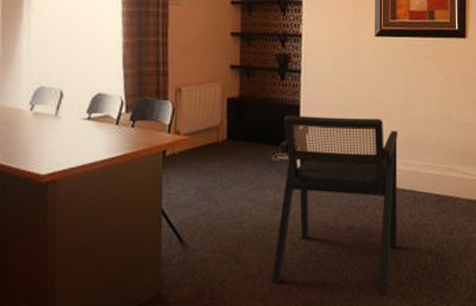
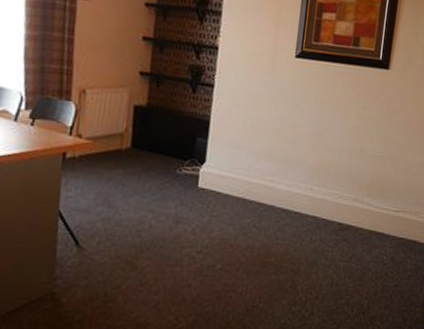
armchair: present [271,115,398,296] -> none [166,129,308,313]

